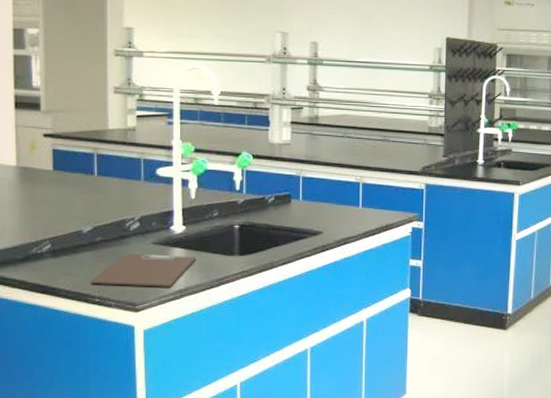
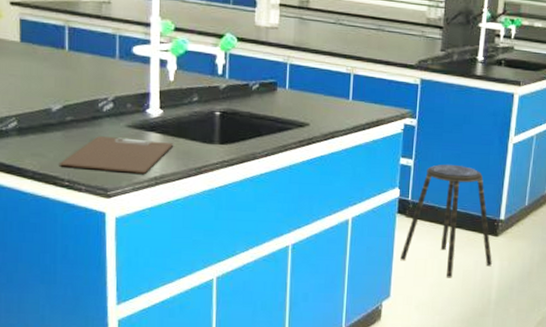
stool: none [414,263,502,372] -> present [400,164,492,277]

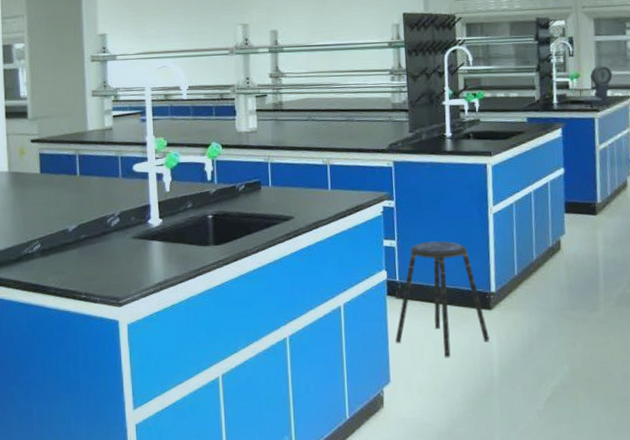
clipboard: present [59,136,174,174] -> none [76,248,174,282]

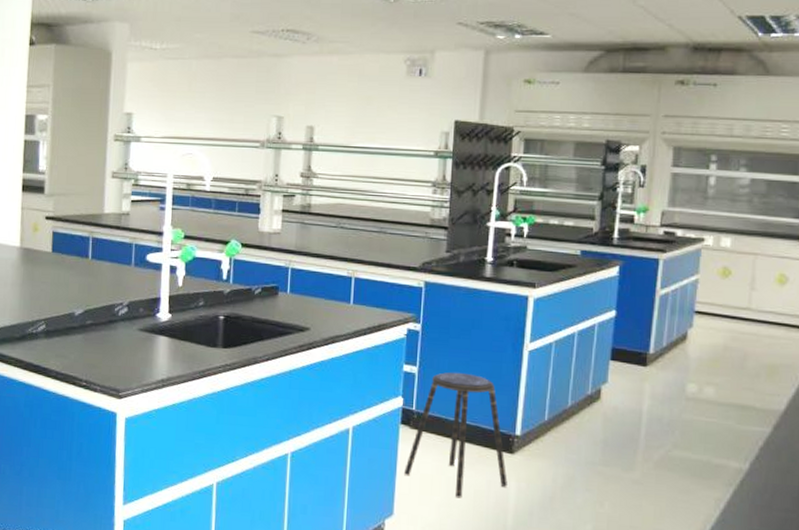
scale: present [577,65,613,107] -> none [641,201,687,249]

